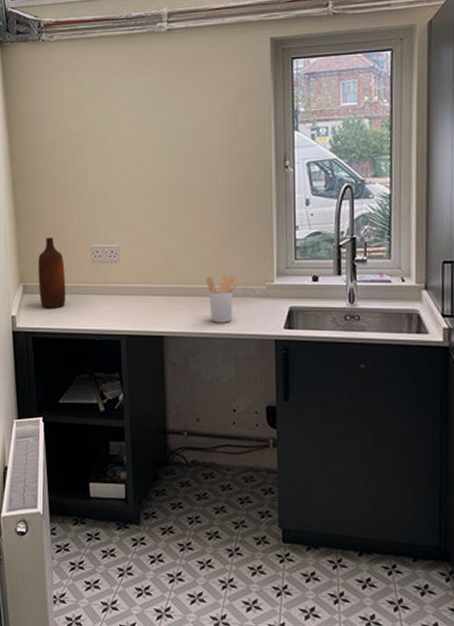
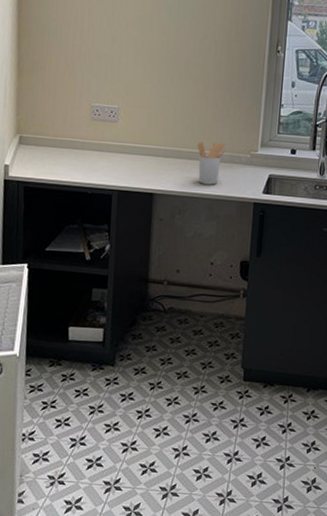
bottle: present [38,237,66,309] -> none [35,92,64,161]

